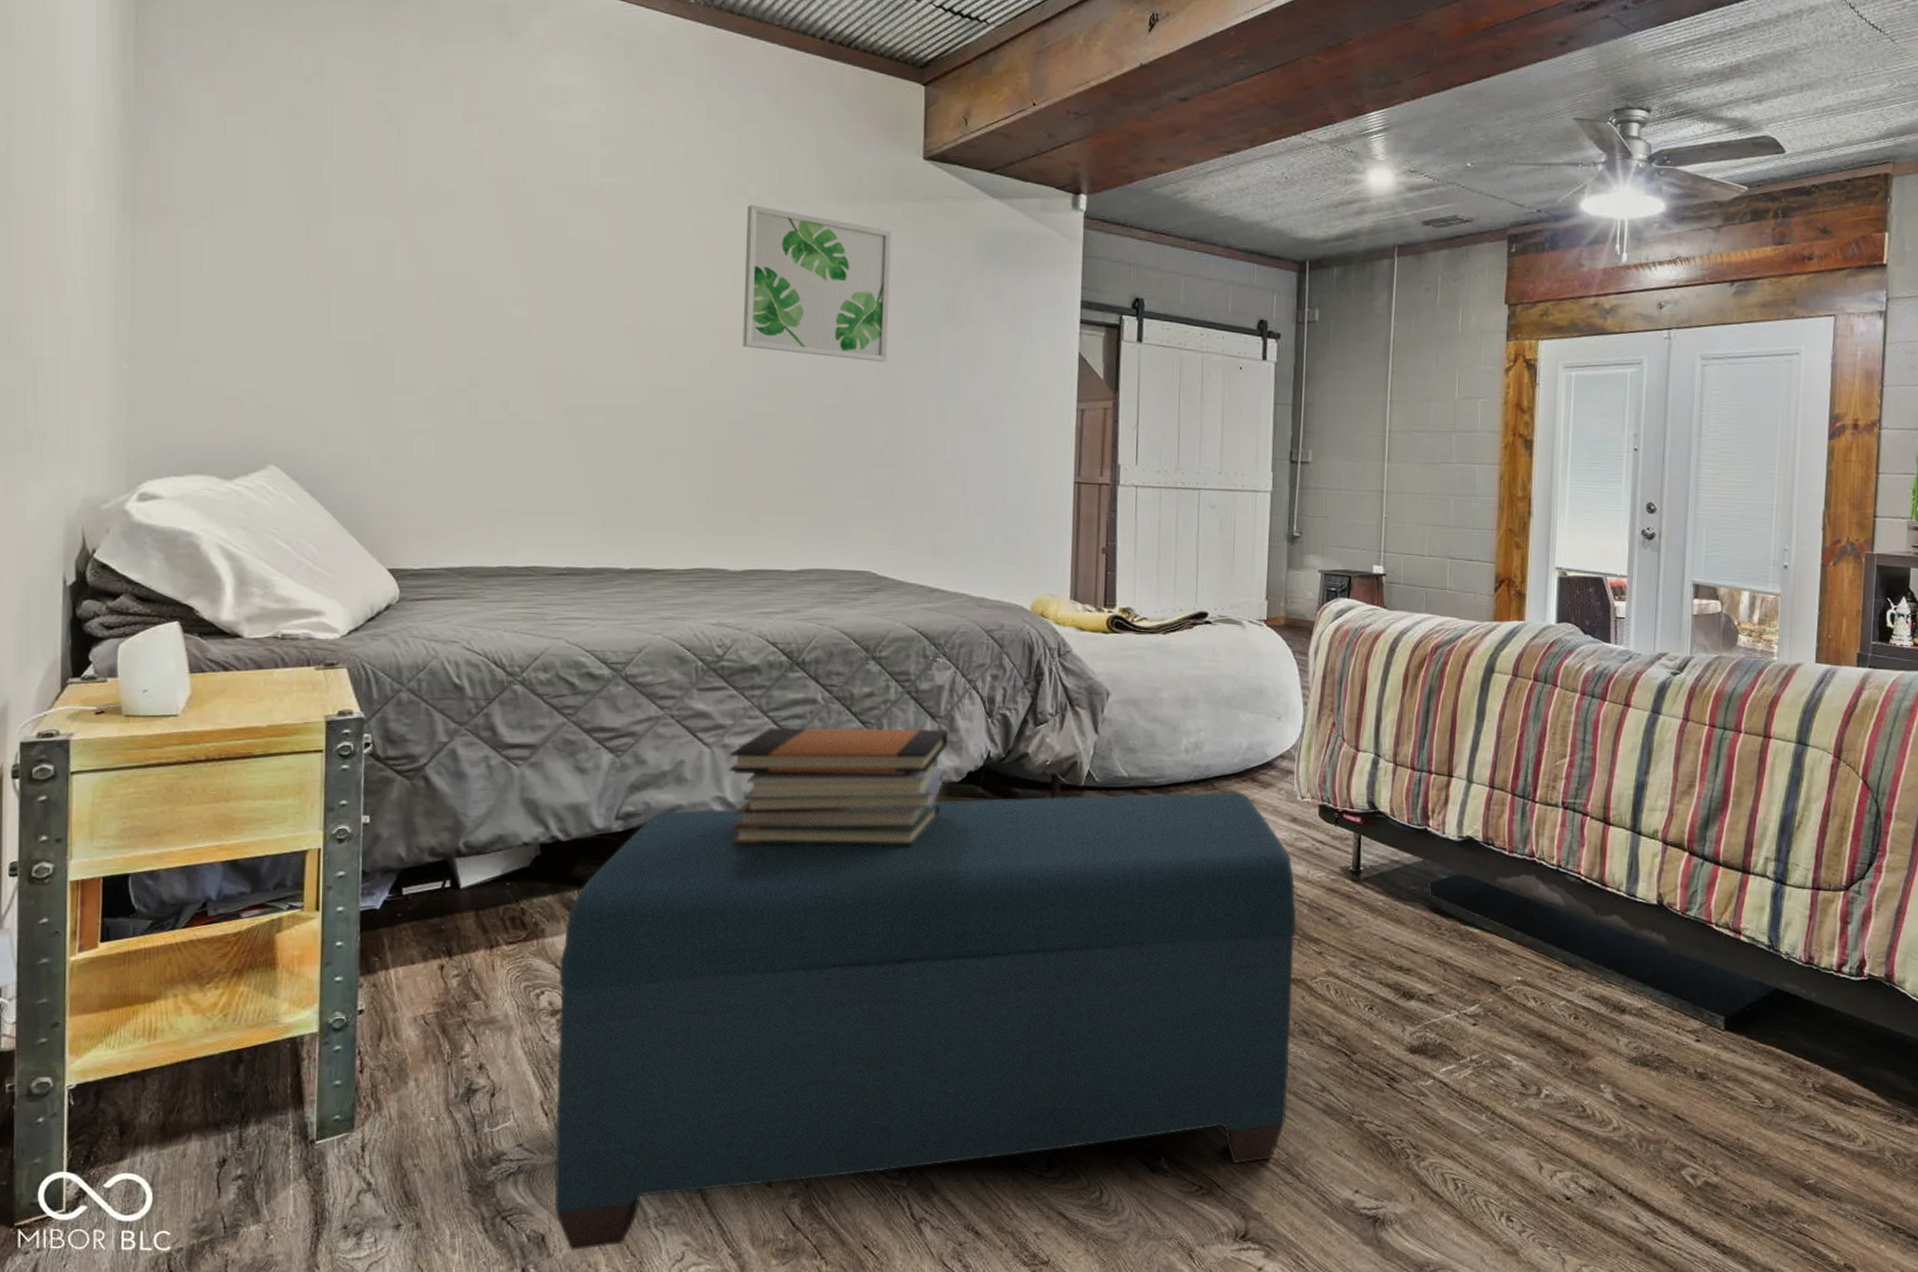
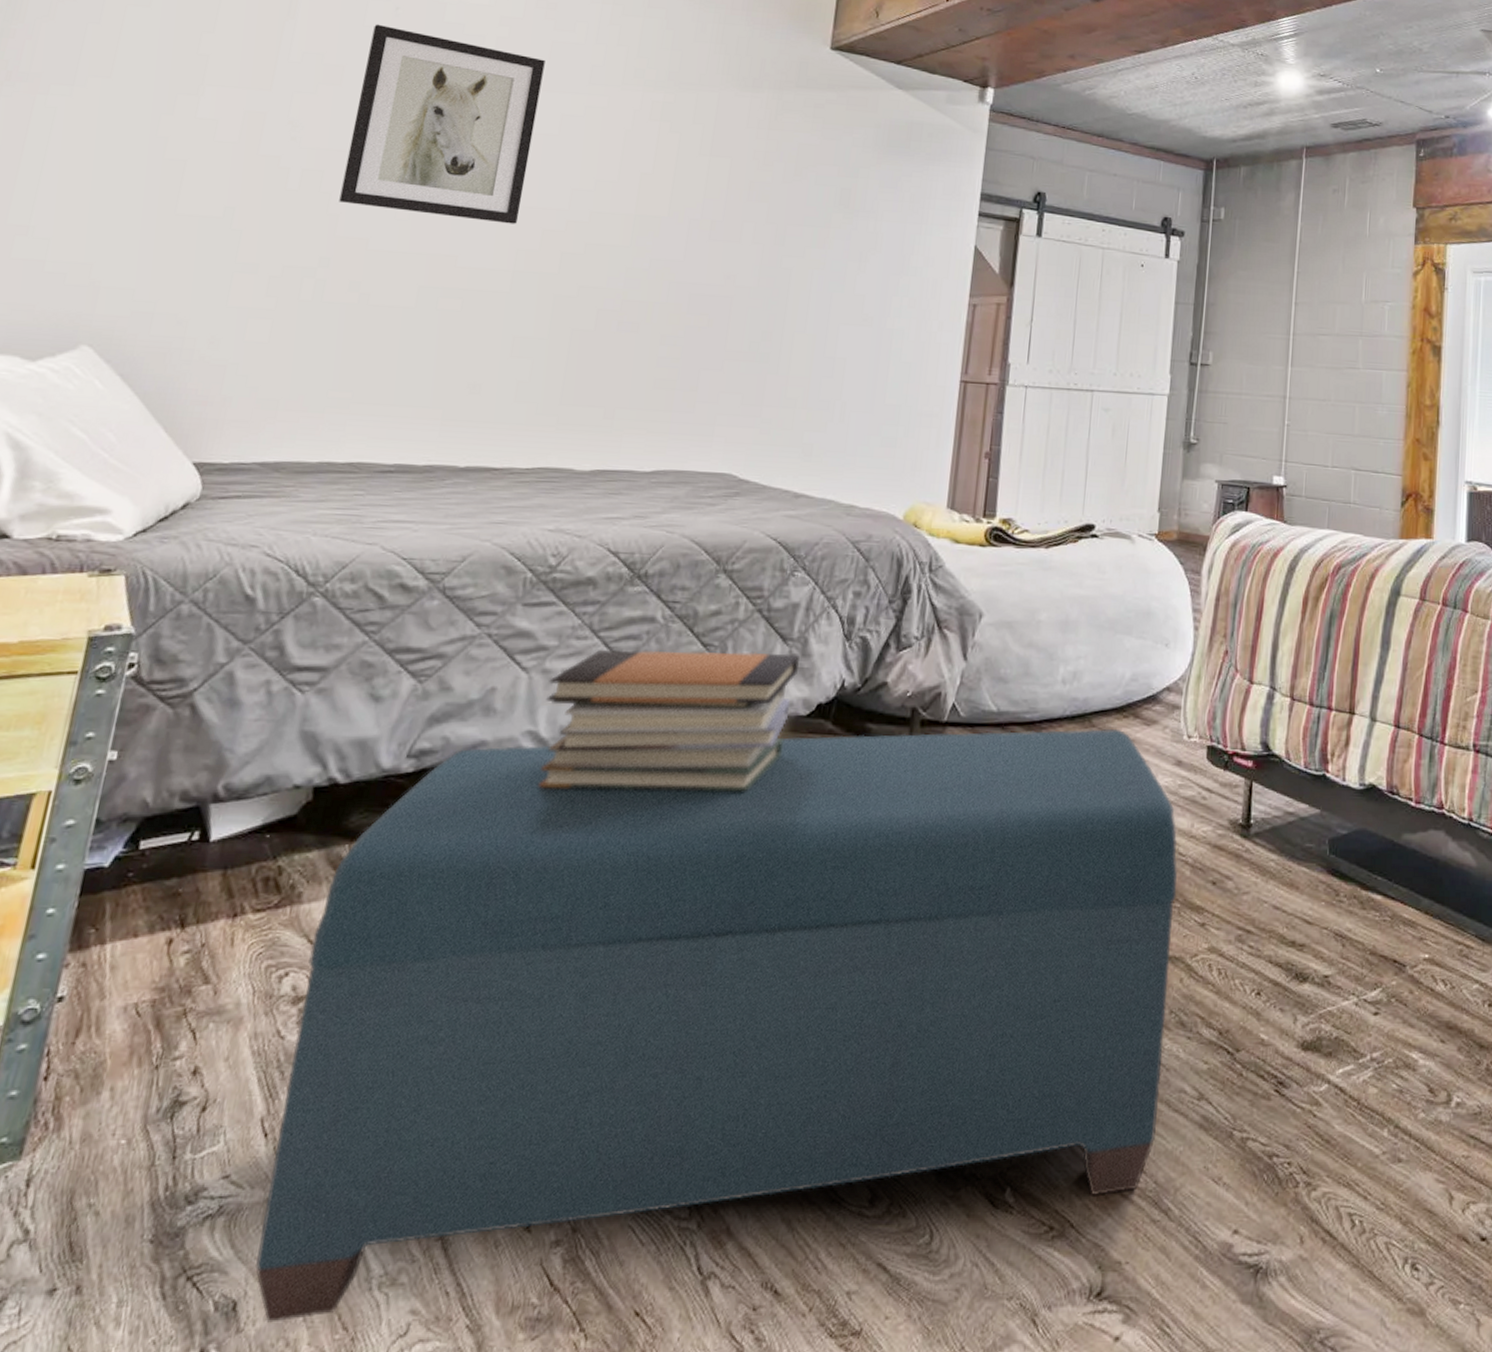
wall art: none [477,147,650,342] -> present [339,24,546,224]
wall art: present [742,205,892,362] -> none [621,88,791,251]

